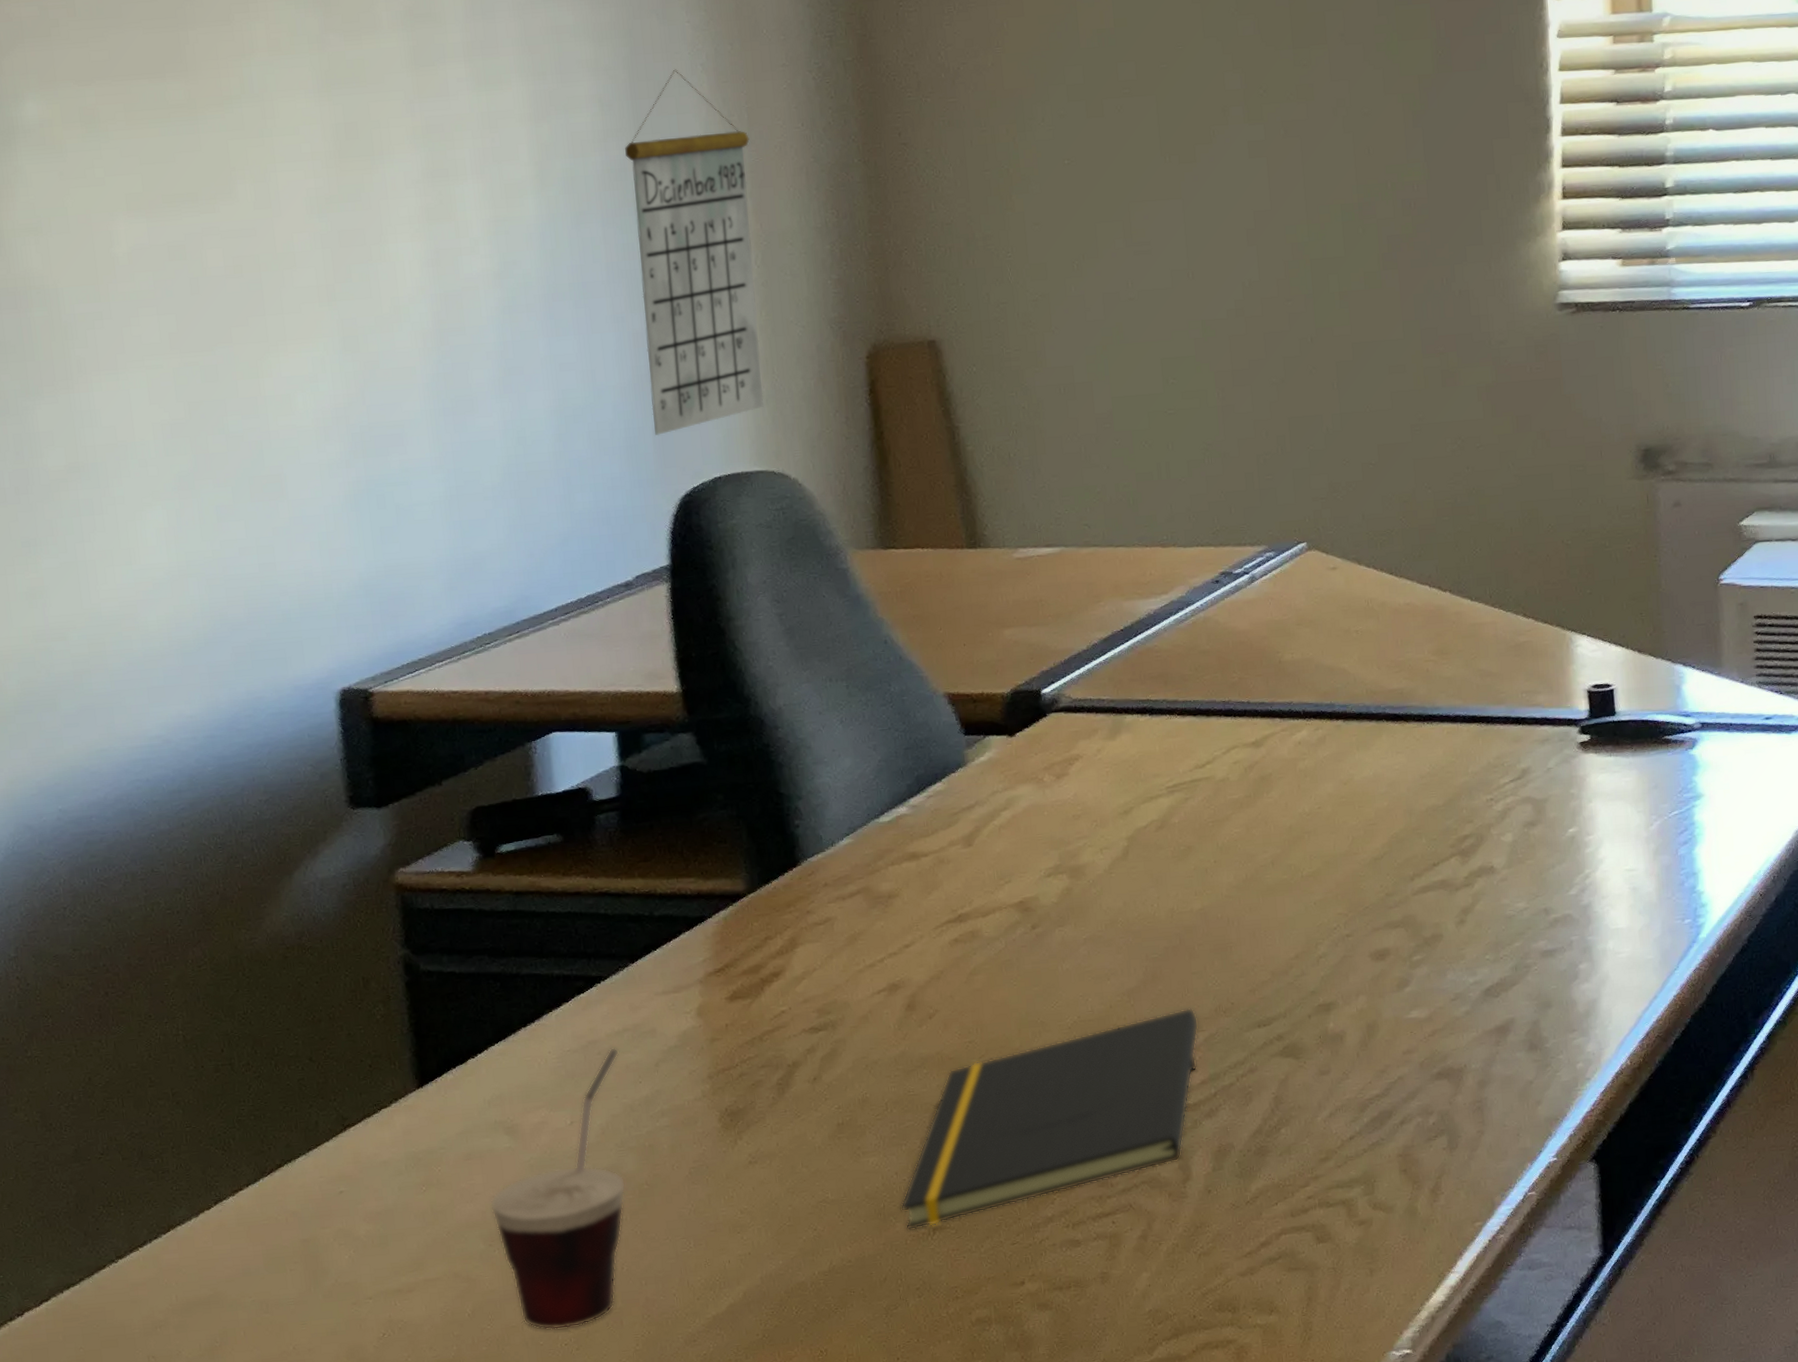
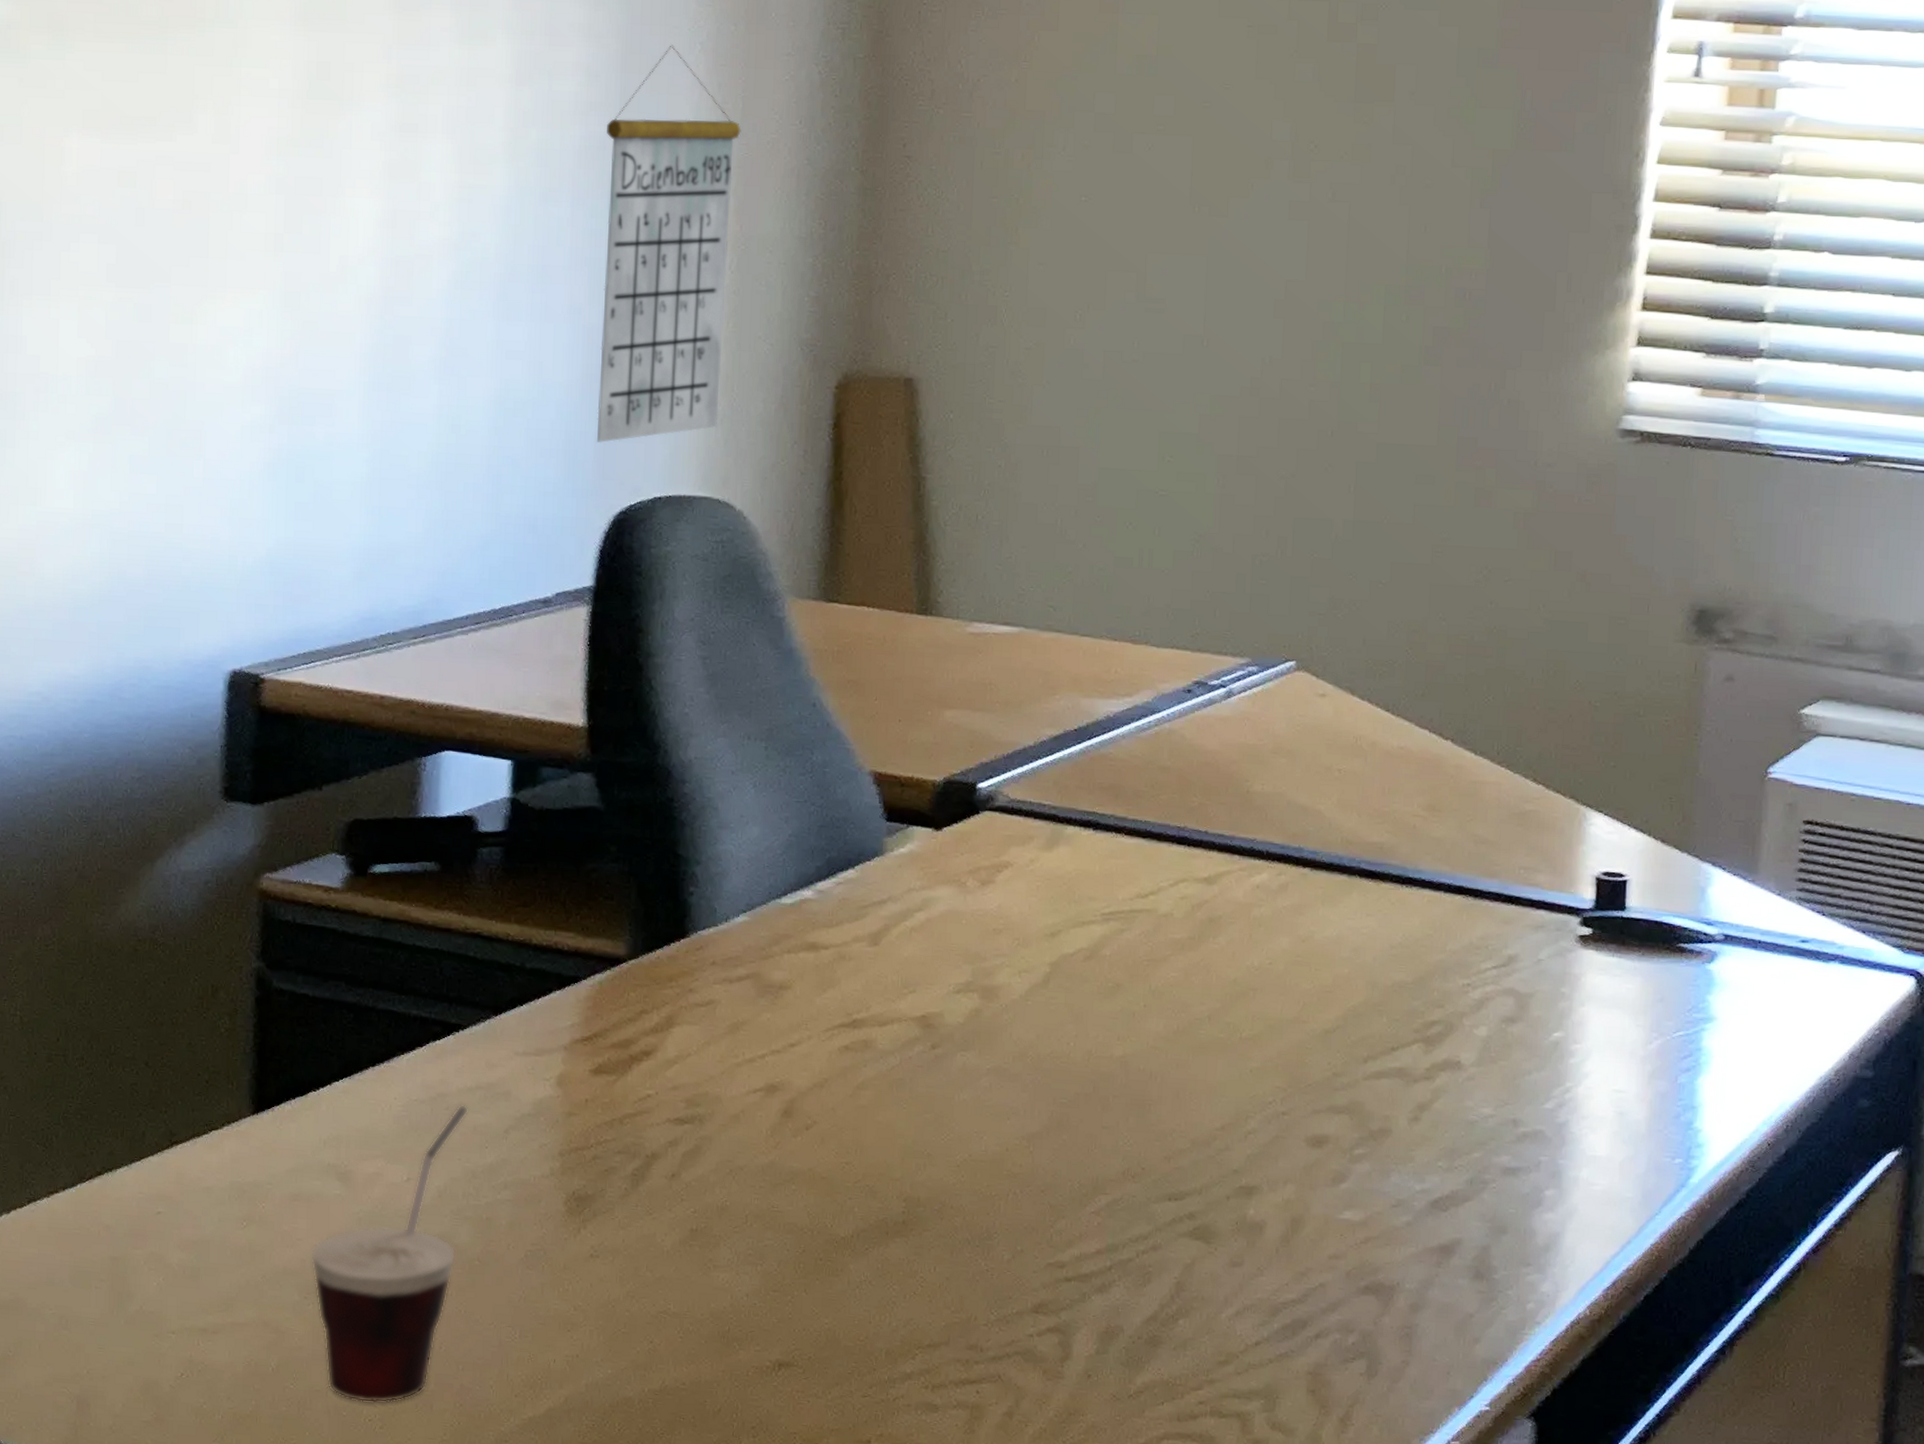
notepad: present [900,1007,1199,1230] -> none [746,1165,1103,1362]

